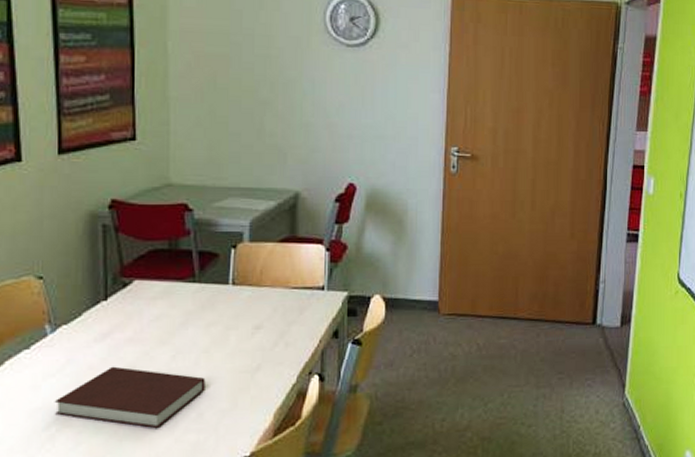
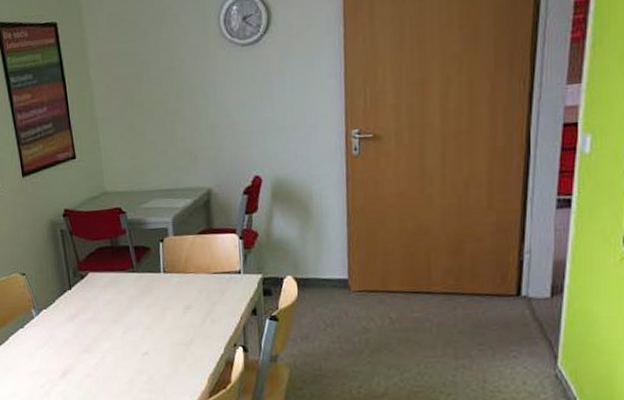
notebook: present [54,366,205,428] -> none [45,340,152,388]

